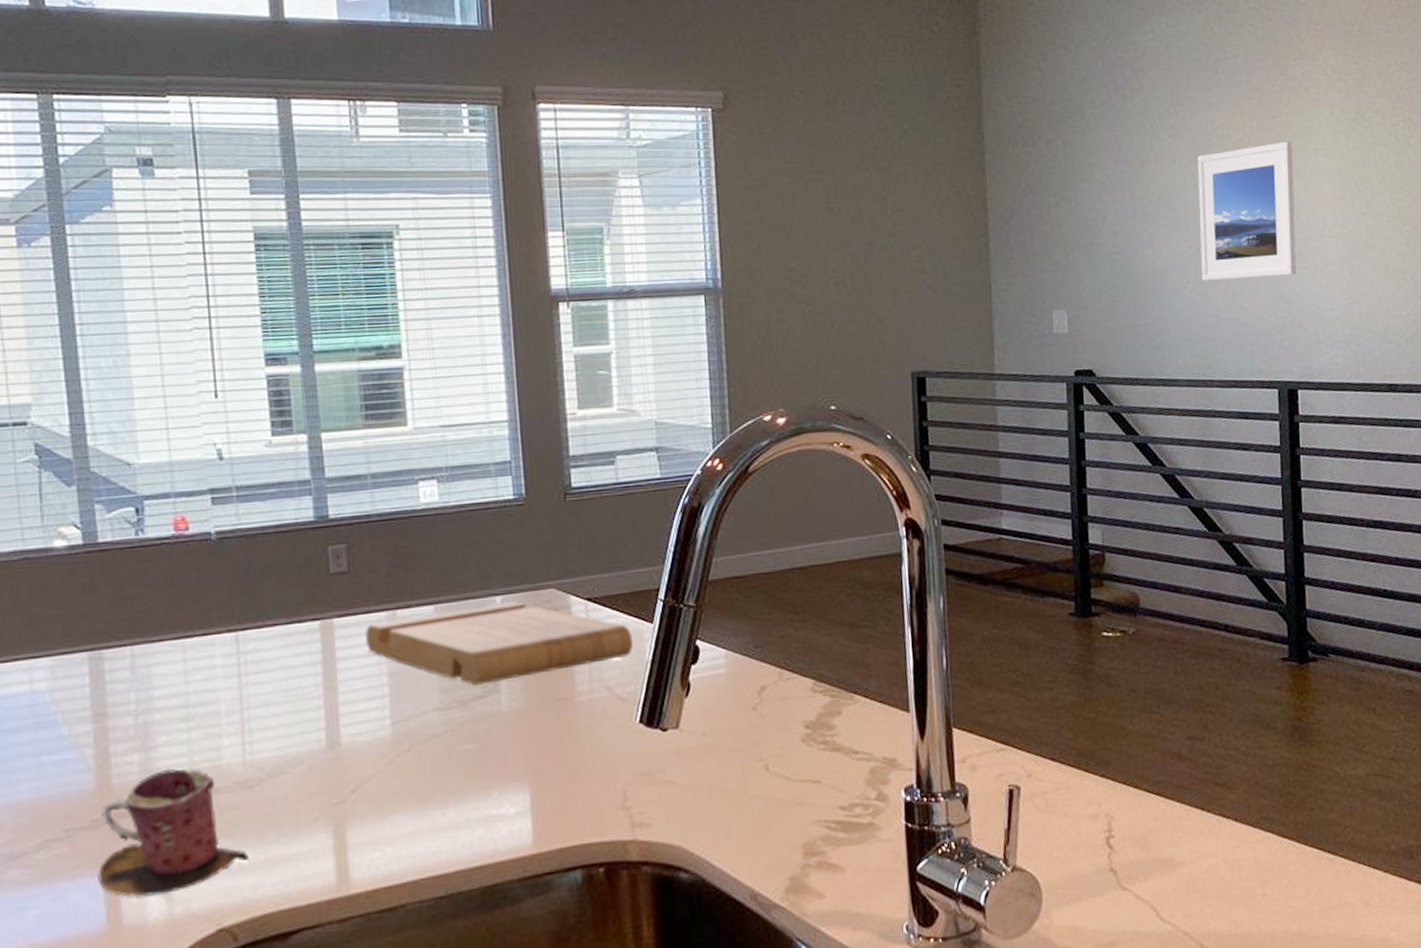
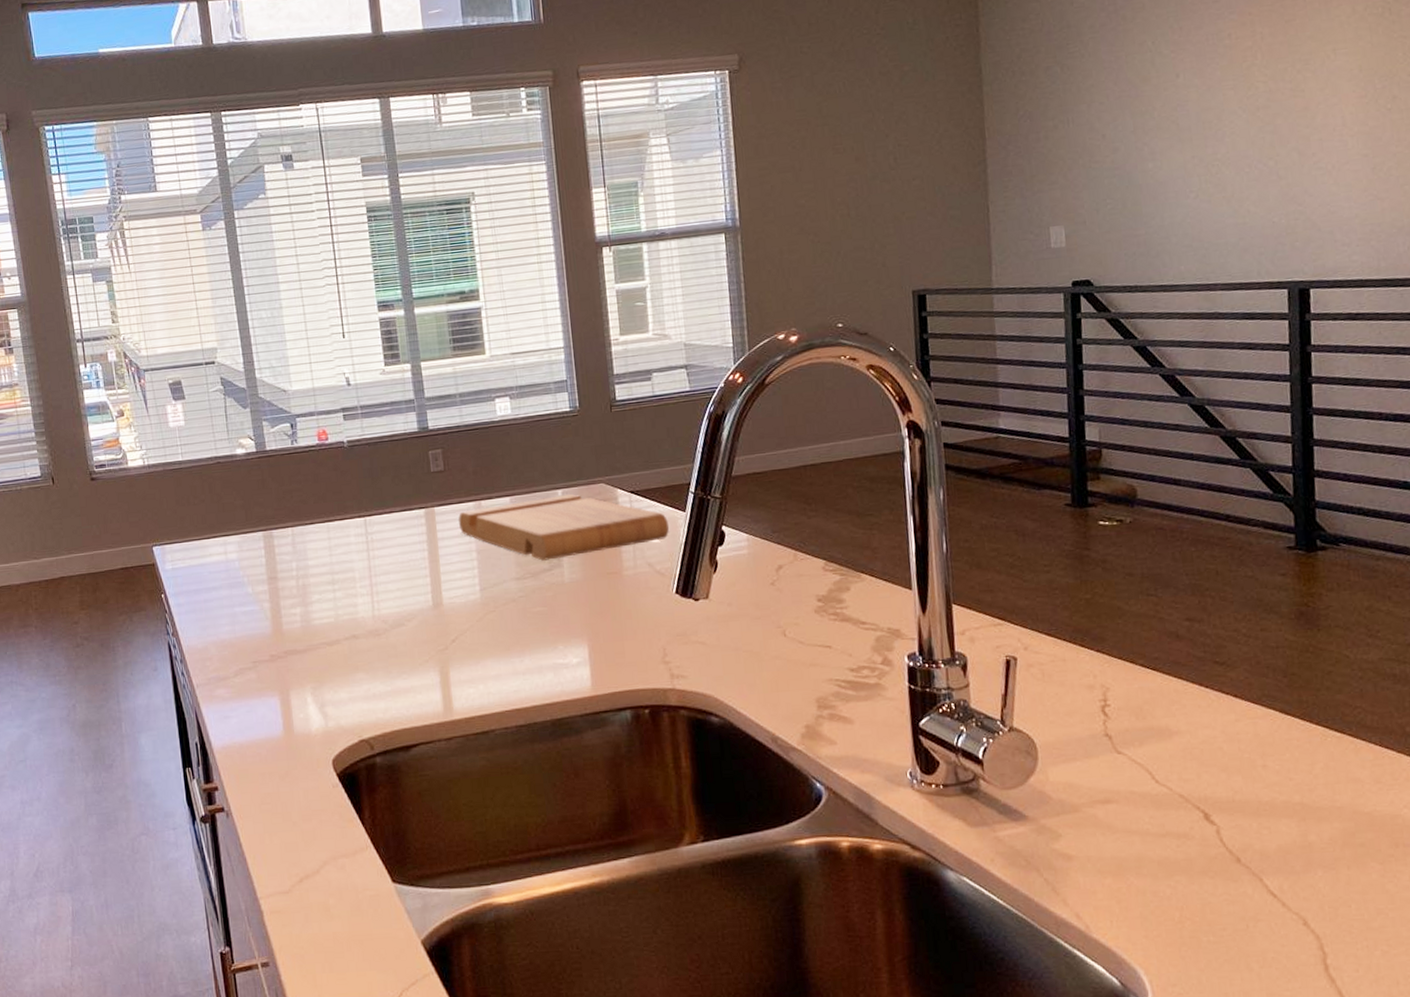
mug: present [98,769,250,897] -> none [276,620,381,713]
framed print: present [1197,141,1297,282] -> none [1202,43,1311,190]

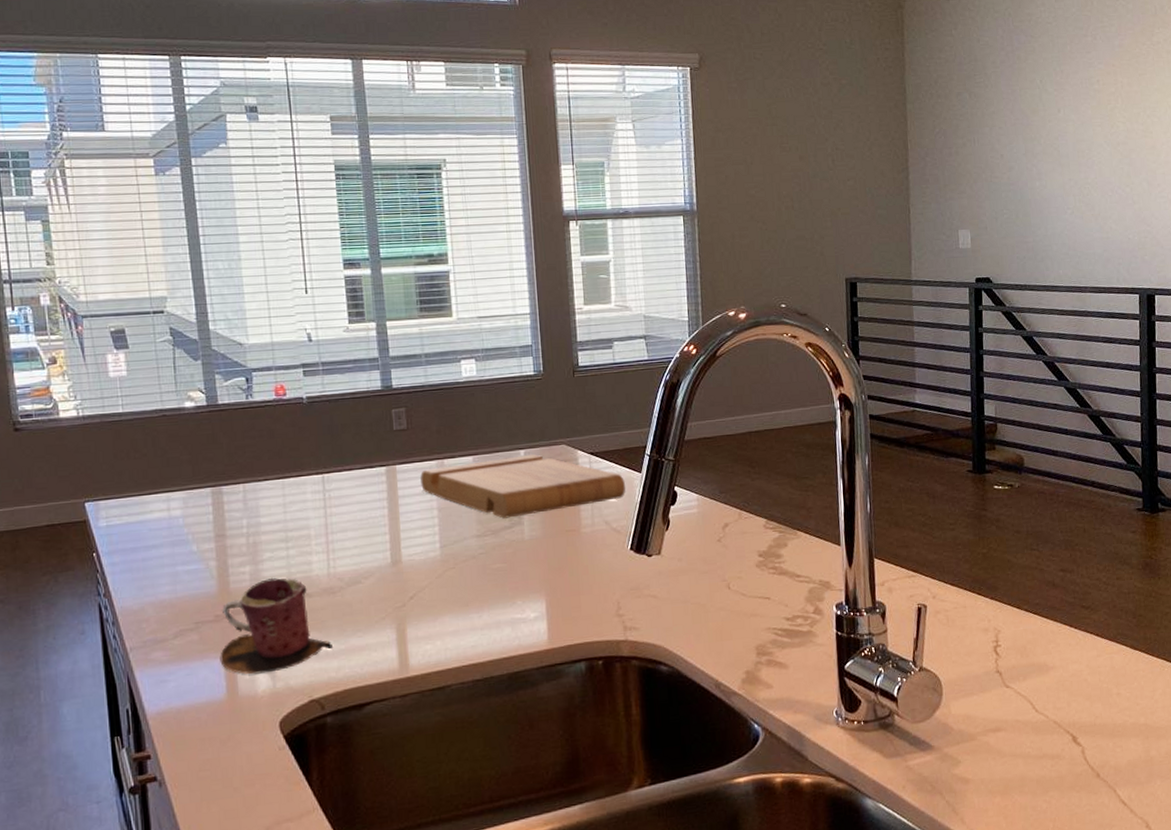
mug: none [276,620,381,713] -> present [220,578,334,675]

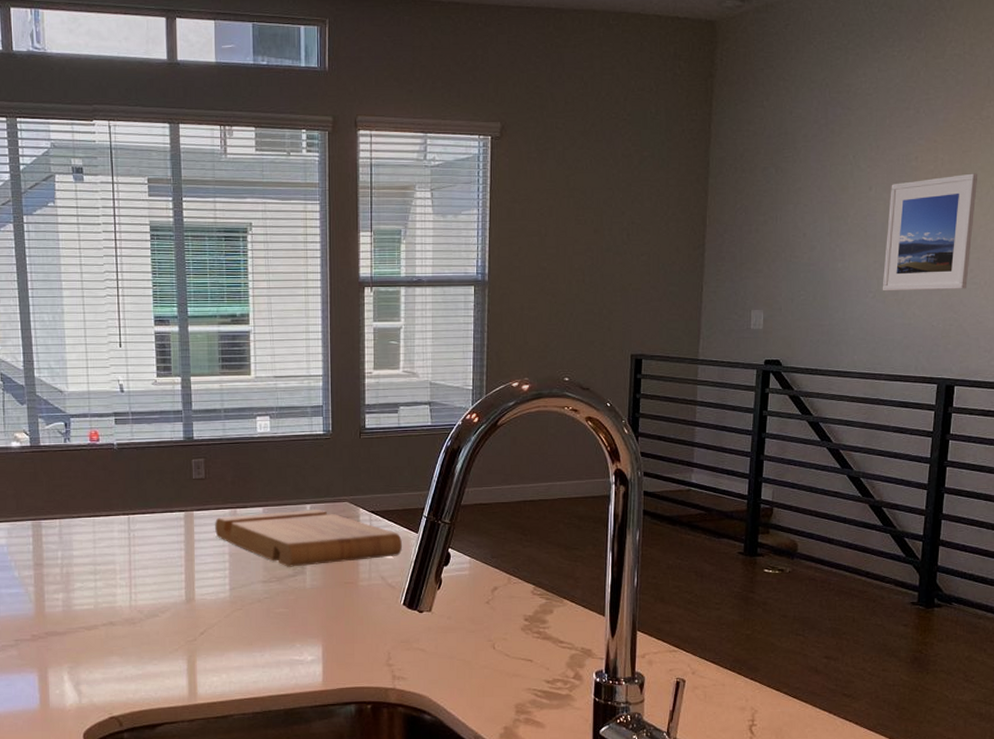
mug: present [220,578,334,675] -> none [35,606,132,690]
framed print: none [1077,94,1157,208] -> present [882,173,978,292]

